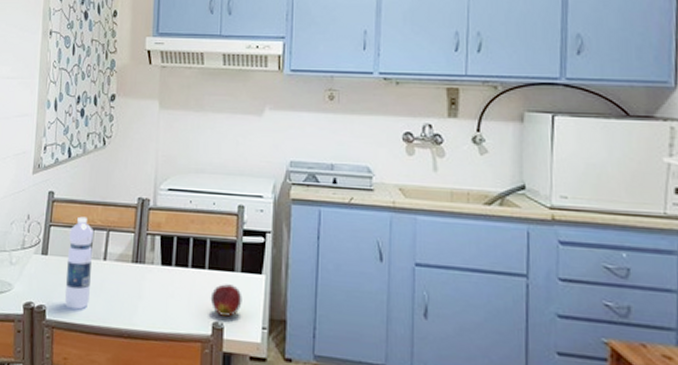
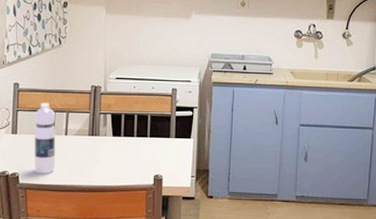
apple: present [210,284,242,317] -> none [152,147,176,170]

